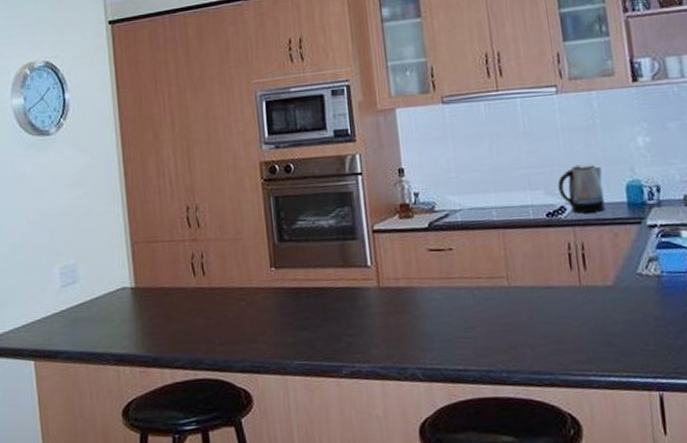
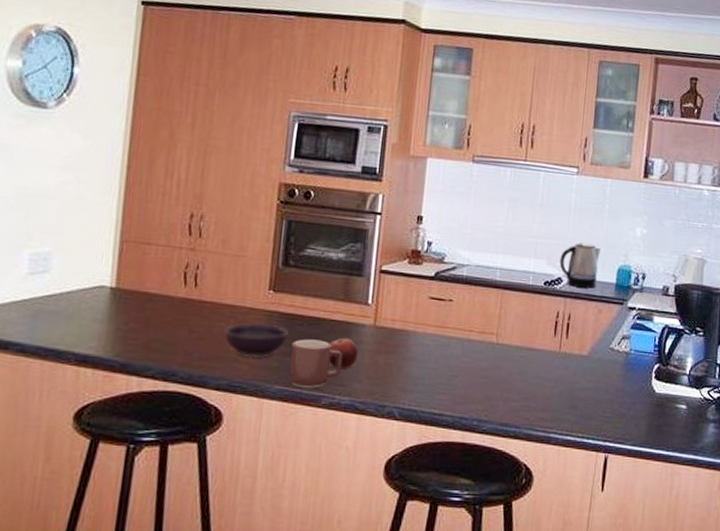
bowl: none [238,301,297,337] -> present [225,323,288,358]
mug: none [302,309,355,361] -> present [289,339,343,389]
fruit: none [339,303,369,335] -> present [329,337,359,368]

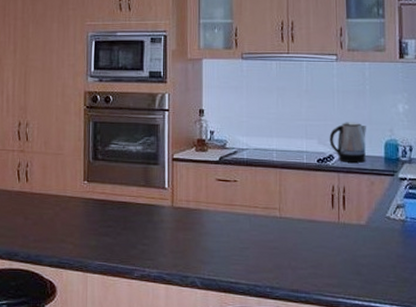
bowl: present [225,323,288,358] -> none [52,210,102,239]
mug: present [289,339,343,389] -> none [105,220,148,263]
fruit: present [329,337,359,368] -> none [137,218,161,245]

